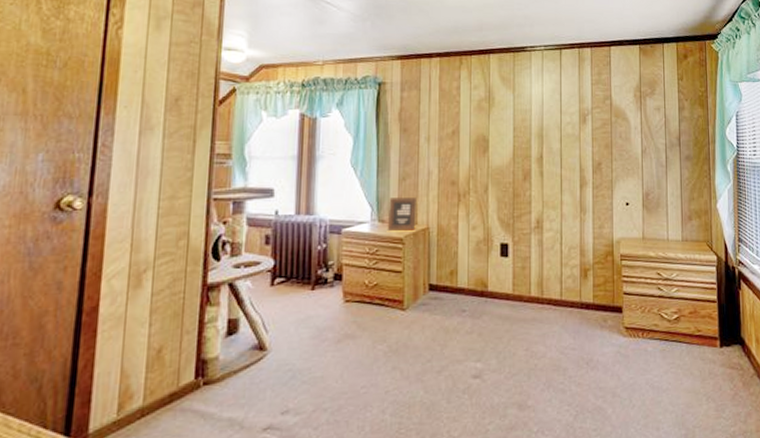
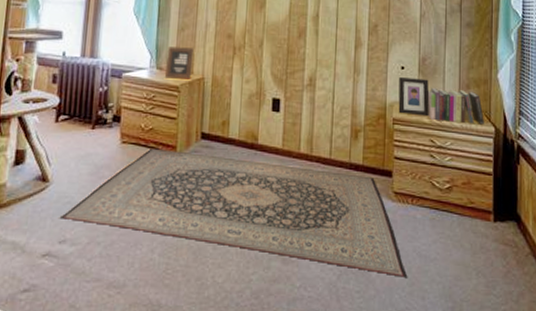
area rug: none [280,304,642,412] -> present [59,148,408,279]
picture frame: none [624,213,655,251] -> present [398,77,430,117]
books: none [652,221,708,255] -> present [427,87,485,125]

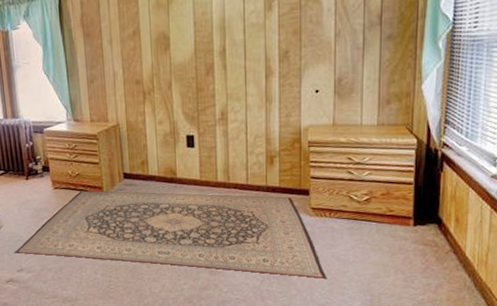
picture frame: present [165,46,194,80] -> none [81,98,107,129]
picture frame: present [398,77,430,117] -> none [313,99,346,136]
books: present [427,87,485,125] -> none [344,106,407,139]

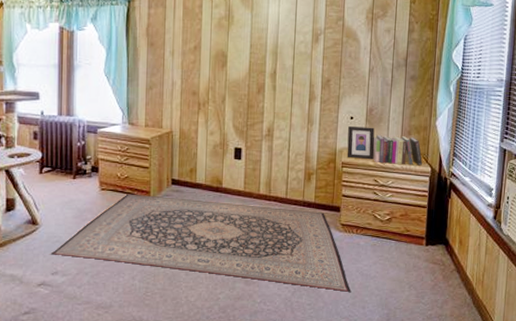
picture frame: none [313,99,346,136] -> present [347,126,375,160]
books: none [344,106,407,139] -> present [373,134,423,166]

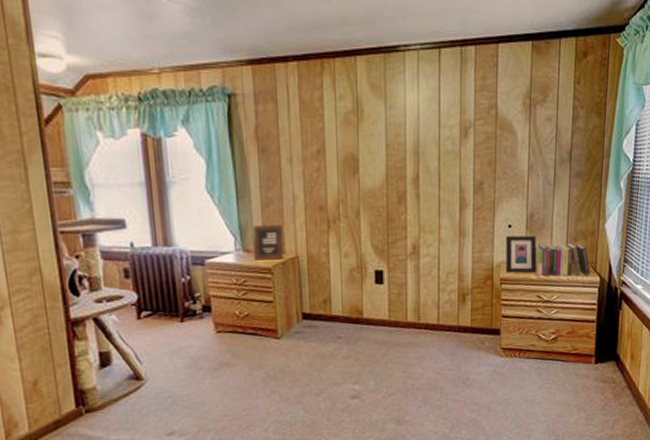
area rug: present [50,194,351,293] -> none [162,334,515,422]
picture frame: none [137,104,162,133] -> present [253,225,284,261]

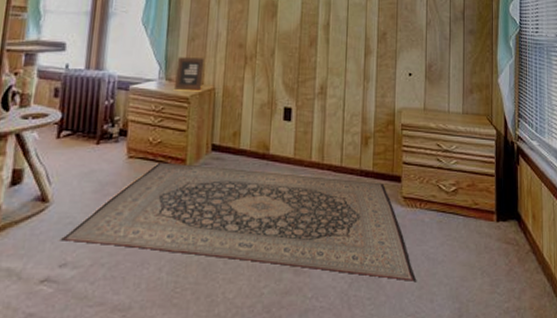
area rug: none [162,334,515,422] -> present [60,162,417,283]
picture frame: present [505,235,537,274] -> none [406,84,436,122]
books: present [534,243,591,277] -> none [433,93,488,128]

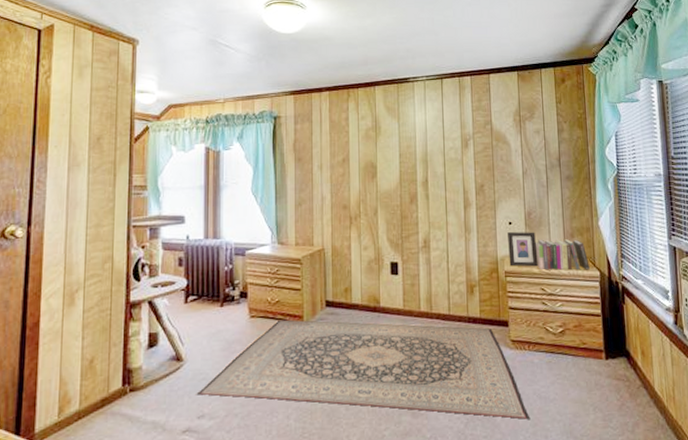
picture frame: present [175,57,204,90] -> none [287,221,312,252]
picture frame: none [406,84,436,122] -> present [508,232,538,267]
books: none [433,93,488,128] -> present [535,239,591,271]

